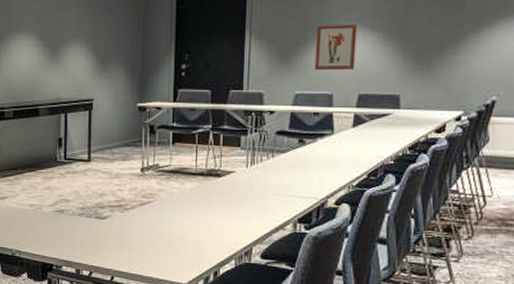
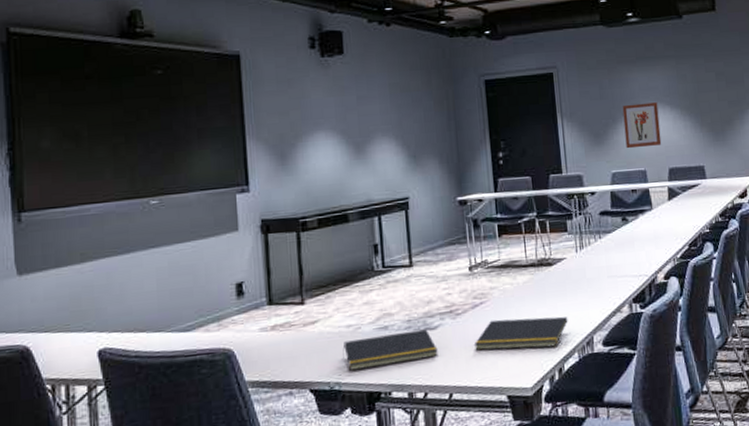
notepad: none [25,217,105,243] -> present [342,329,438,371]
notepad: none [137,219,230,251] -> present [473,316,568,351]

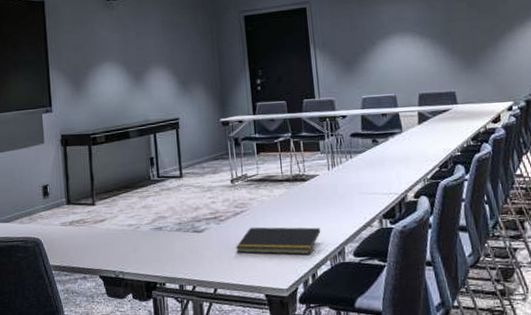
notepad: present [342,329,438,371] -> none [125,231,205,262]
wall art: present [622,102,662,149] -> none [372,32,412,76]

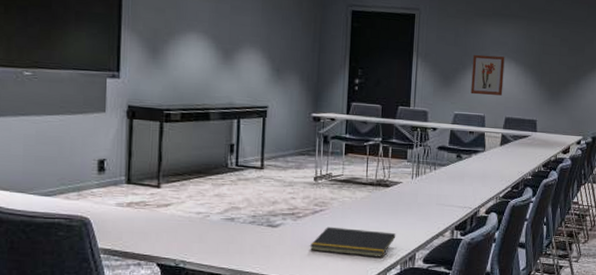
wall art: none [372,32,412,76] -> present [471,54,505,96]

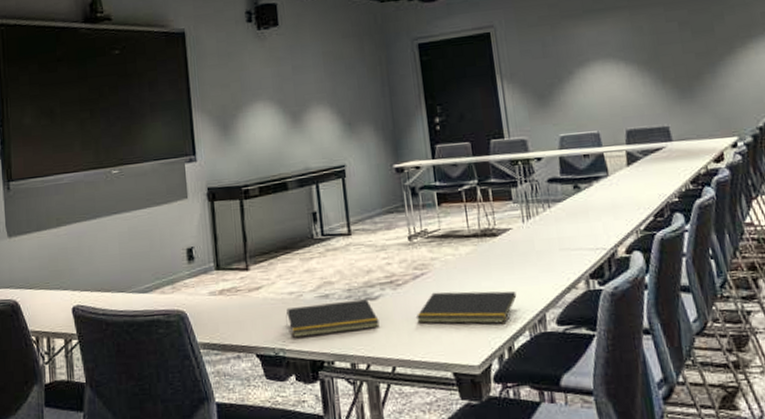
notepad: none [190,225,277,253] -> present [285,299,380,338]
wall art: present [471,54,505,96] -> none [569,58,617,110]

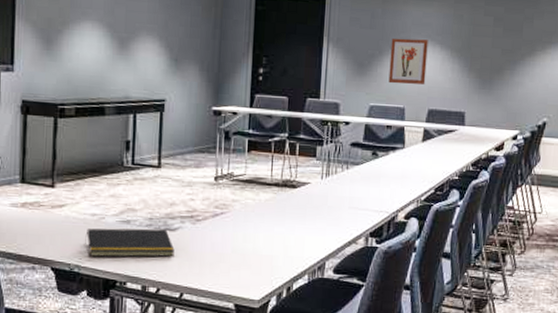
notepad: present [415,291,517,324] -> none [209,231,304,266]
wall art: none [569,58,617,110] -> present [388,38,428,85]

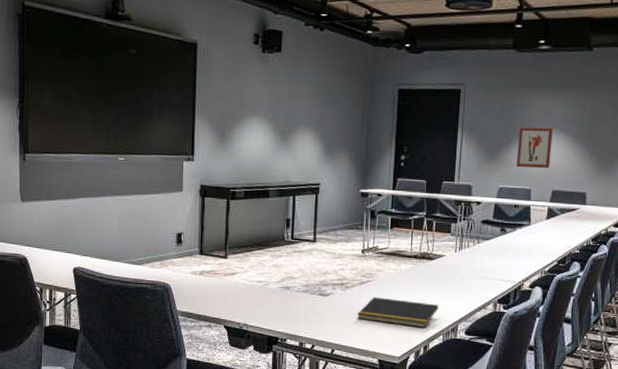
notepad: present [85,228,175,257] -> none [252,293,327,318]
notepad: none [209,231,304,266] -> present [356,297,439,328]

